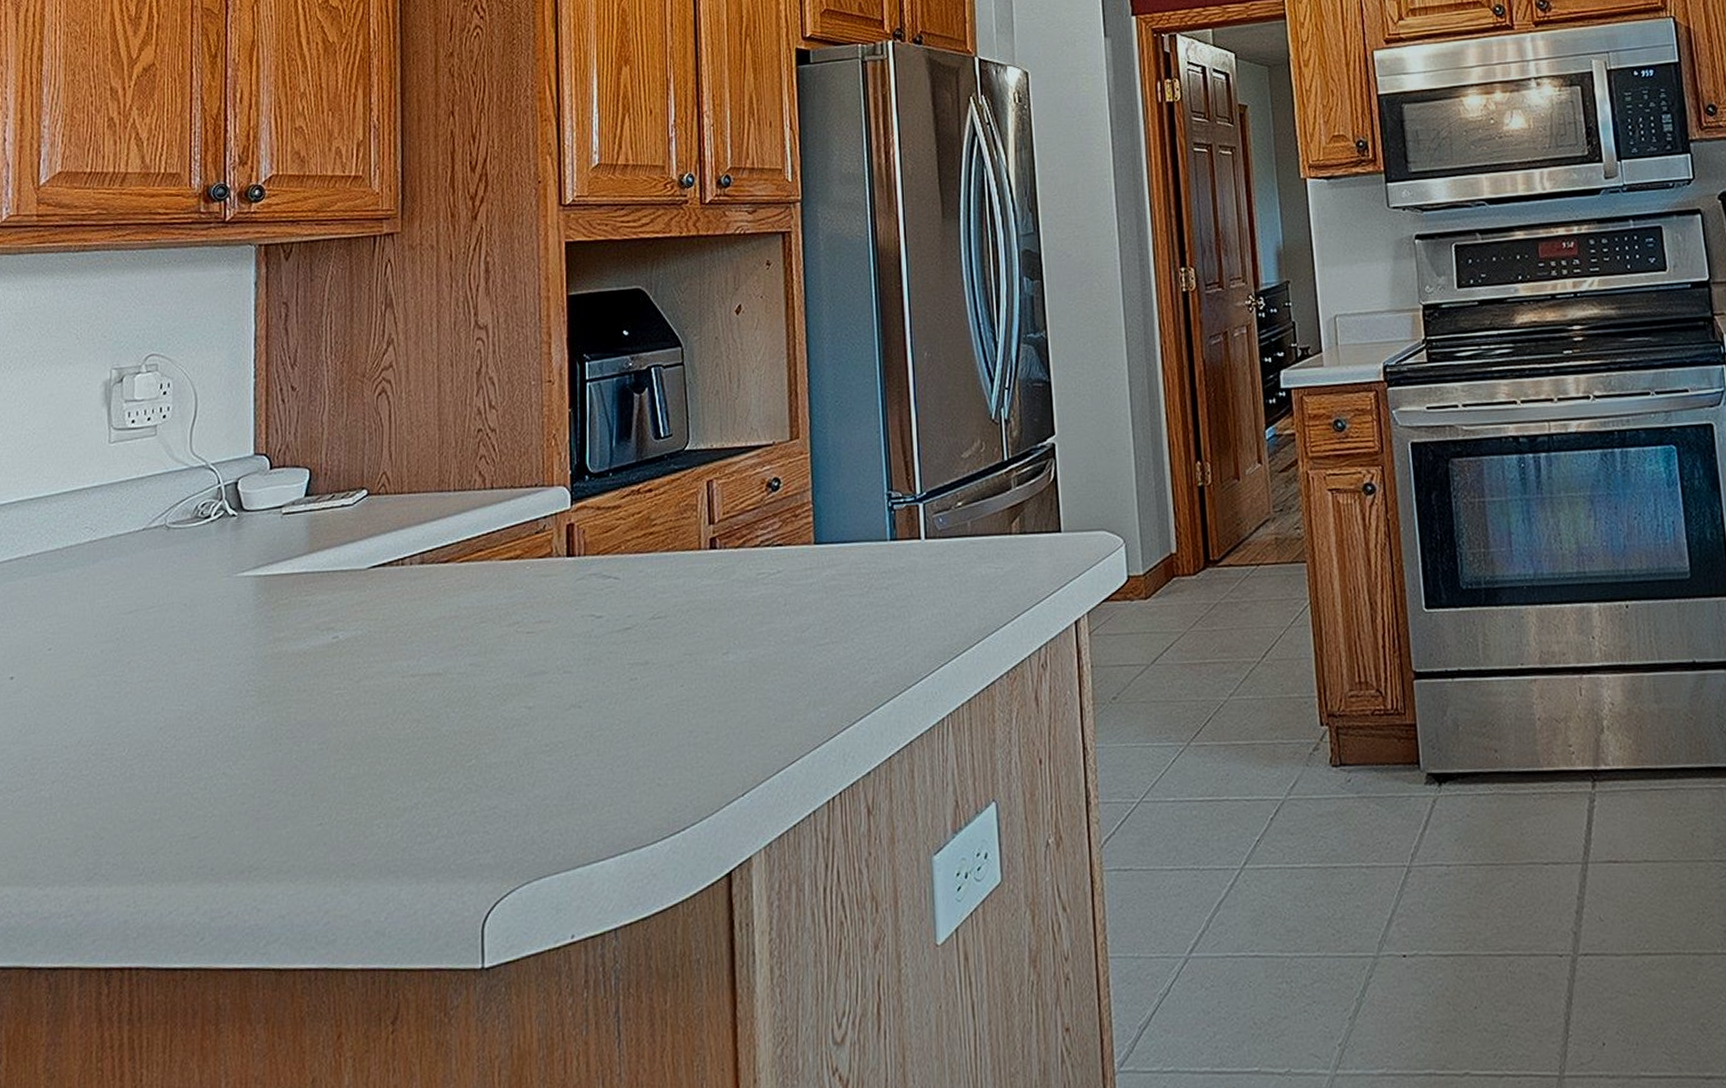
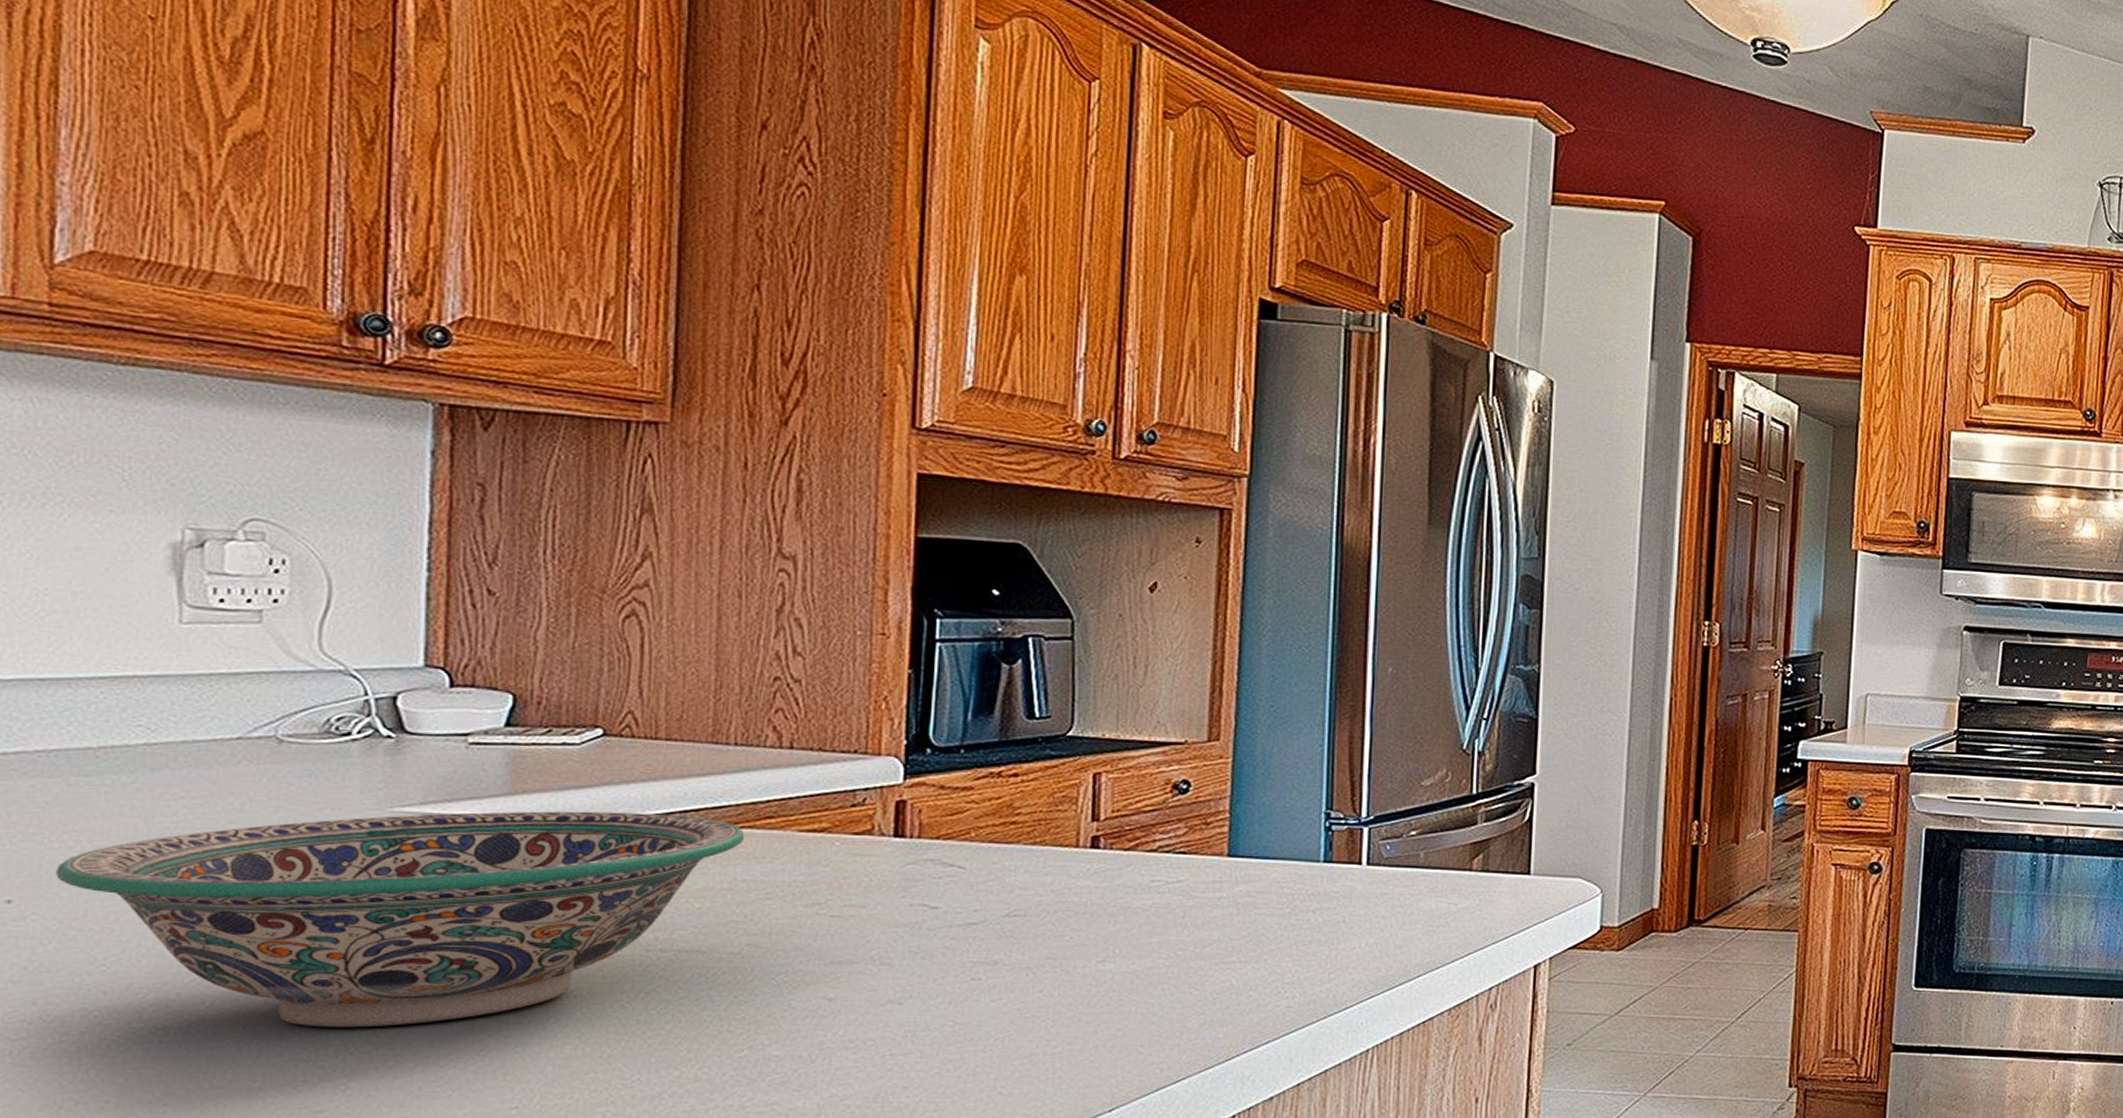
decorative bowl: none [39,556,465,765] -> present [56,811,745,1028]

